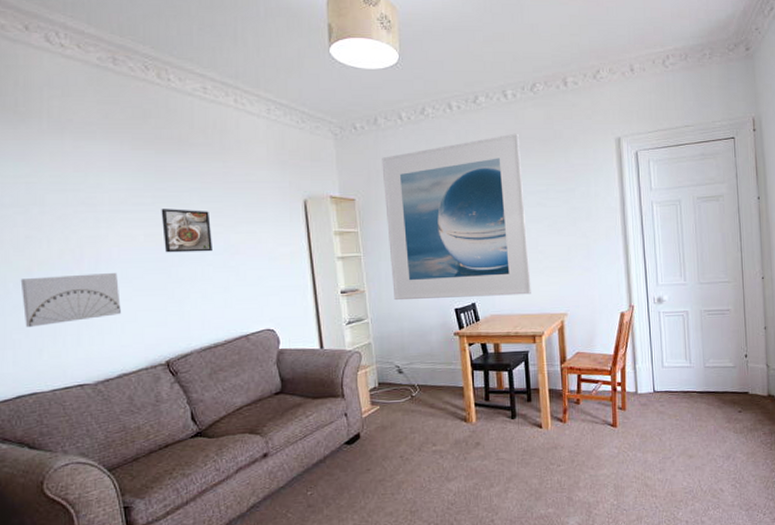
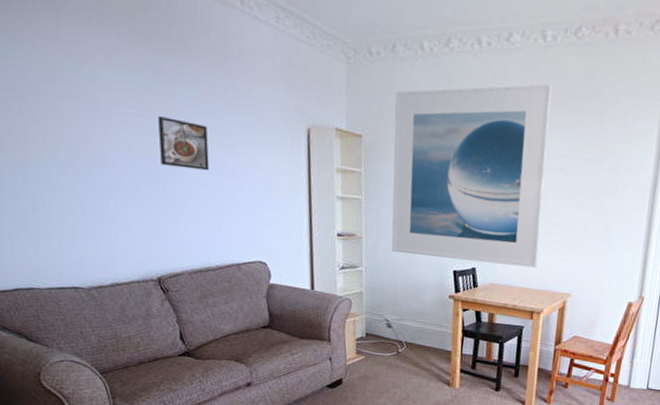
wall art: present [20,273,121,327] -> none [16,170,115,224]

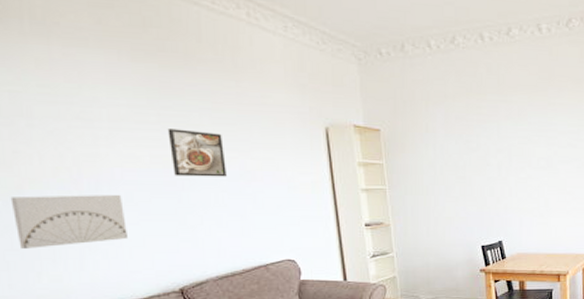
wall art: none [16,170,115,224] -> present [10,195,127,249]
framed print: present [391,84,552,268] -> none [409,70,558,236]

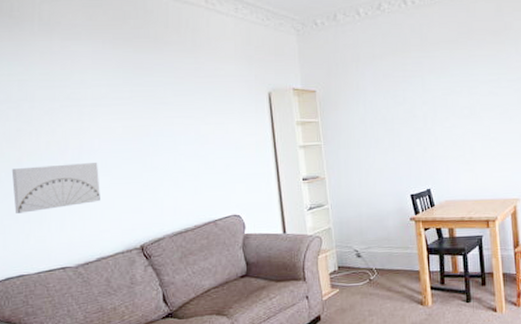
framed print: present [167,129,227,177] -> none [138,102,184,143]

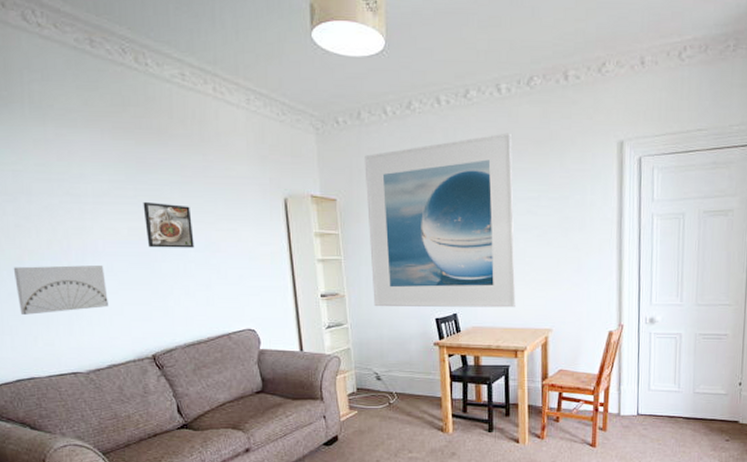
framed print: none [138,102,184,143] -> present [143,202,194,248]
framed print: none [341,25,484,187] -> present [364,133,516,308]

